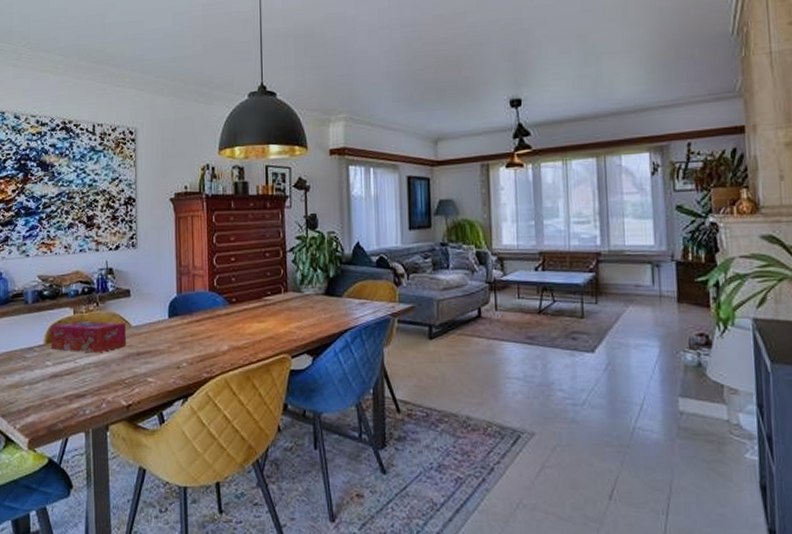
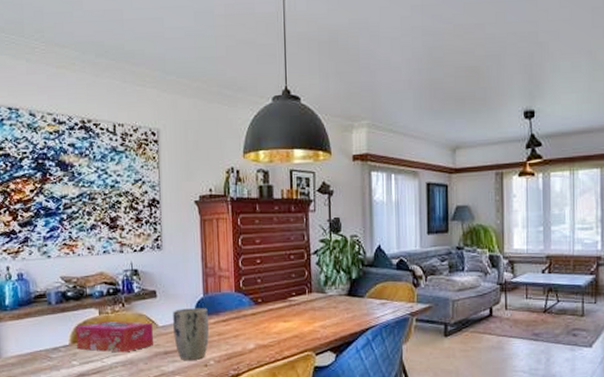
plant pot: none [146,308,183,362] -> present [173,308,209,360]

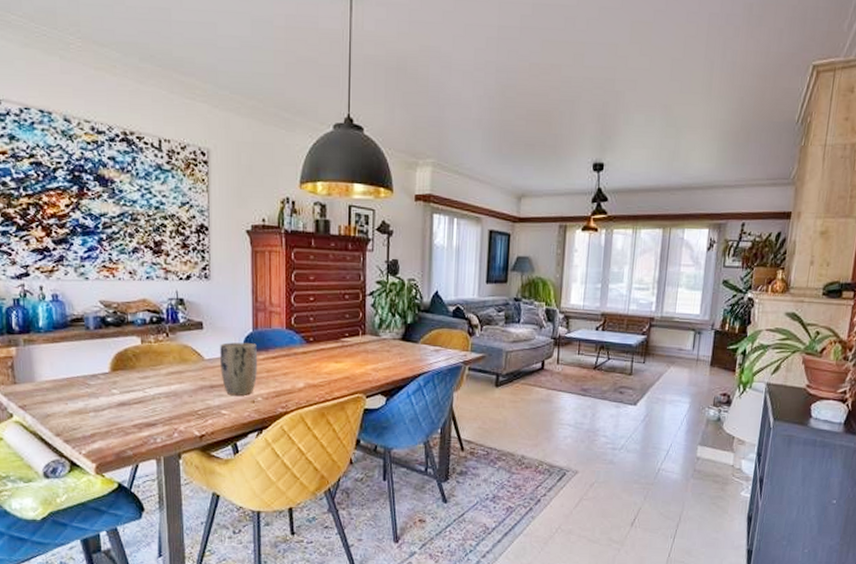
tissue box: present [75,321,153,353] -> none [115,351,199,384]

